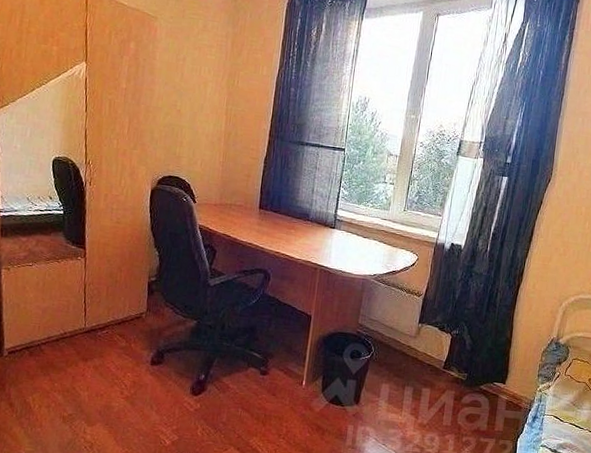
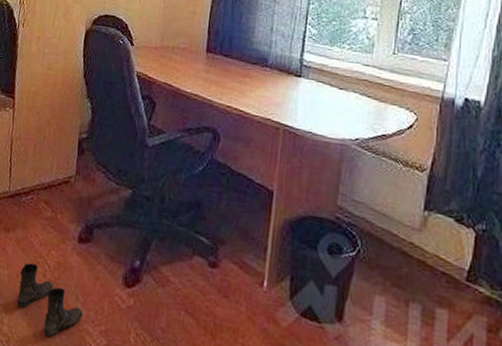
boots: none [97,384,157,438] -> present [16,262,83,336]

